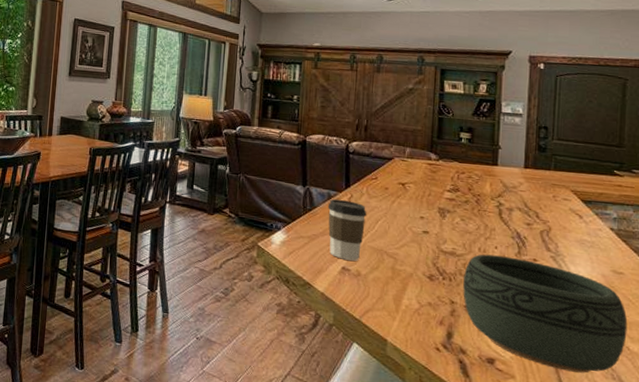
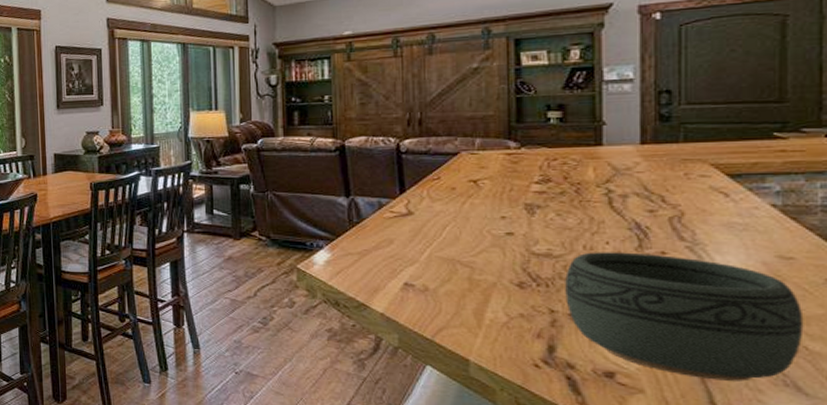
coffee cup: present [327,199,367,261] -> none [379,207,430,275]

